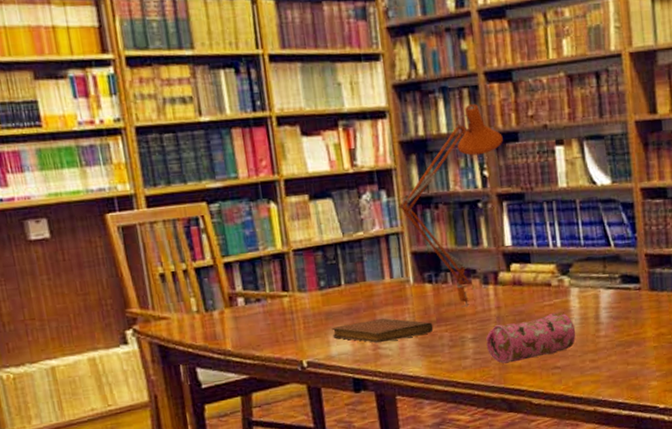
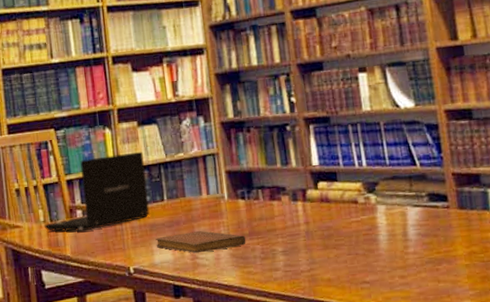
laptop: none [197,229,325,323] -> present [44,151,150,232]
desk lamp: present [399,104,503,307] -> none [214,38,309,222]
pencil case: present [486,312,576,364] -> none [295,228,384,277]

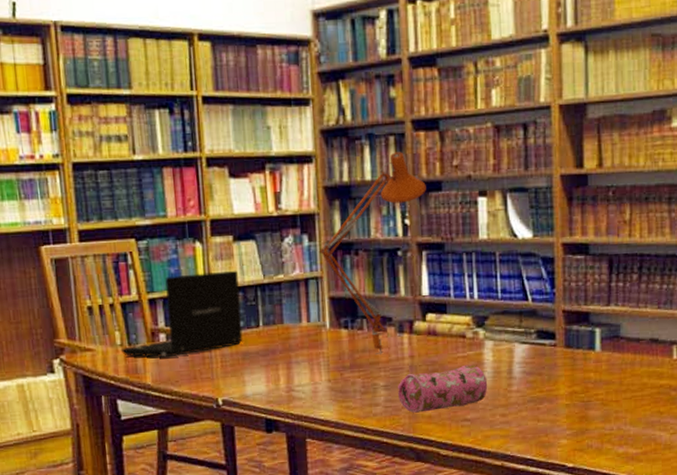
notebook: present [155,231,246,254] -> none [248,361,347,386]
desk lamp: none [214,38,309,222] -> present [319,152,426,354]
pencil case: none [295,228,384,277] -> present [398,364,488,413]

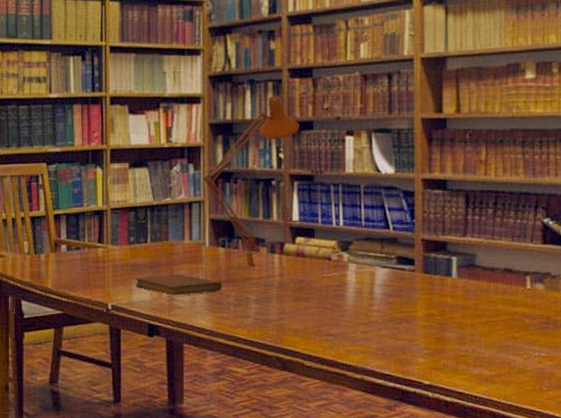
laptop: present [120,270,243,358] -> none [27,192,133,266]
notebook: none [248,361,347,386] -> present [135,275,222,296]
pencil case: present [398,364,488,413] -> none [268,284,350,326]

